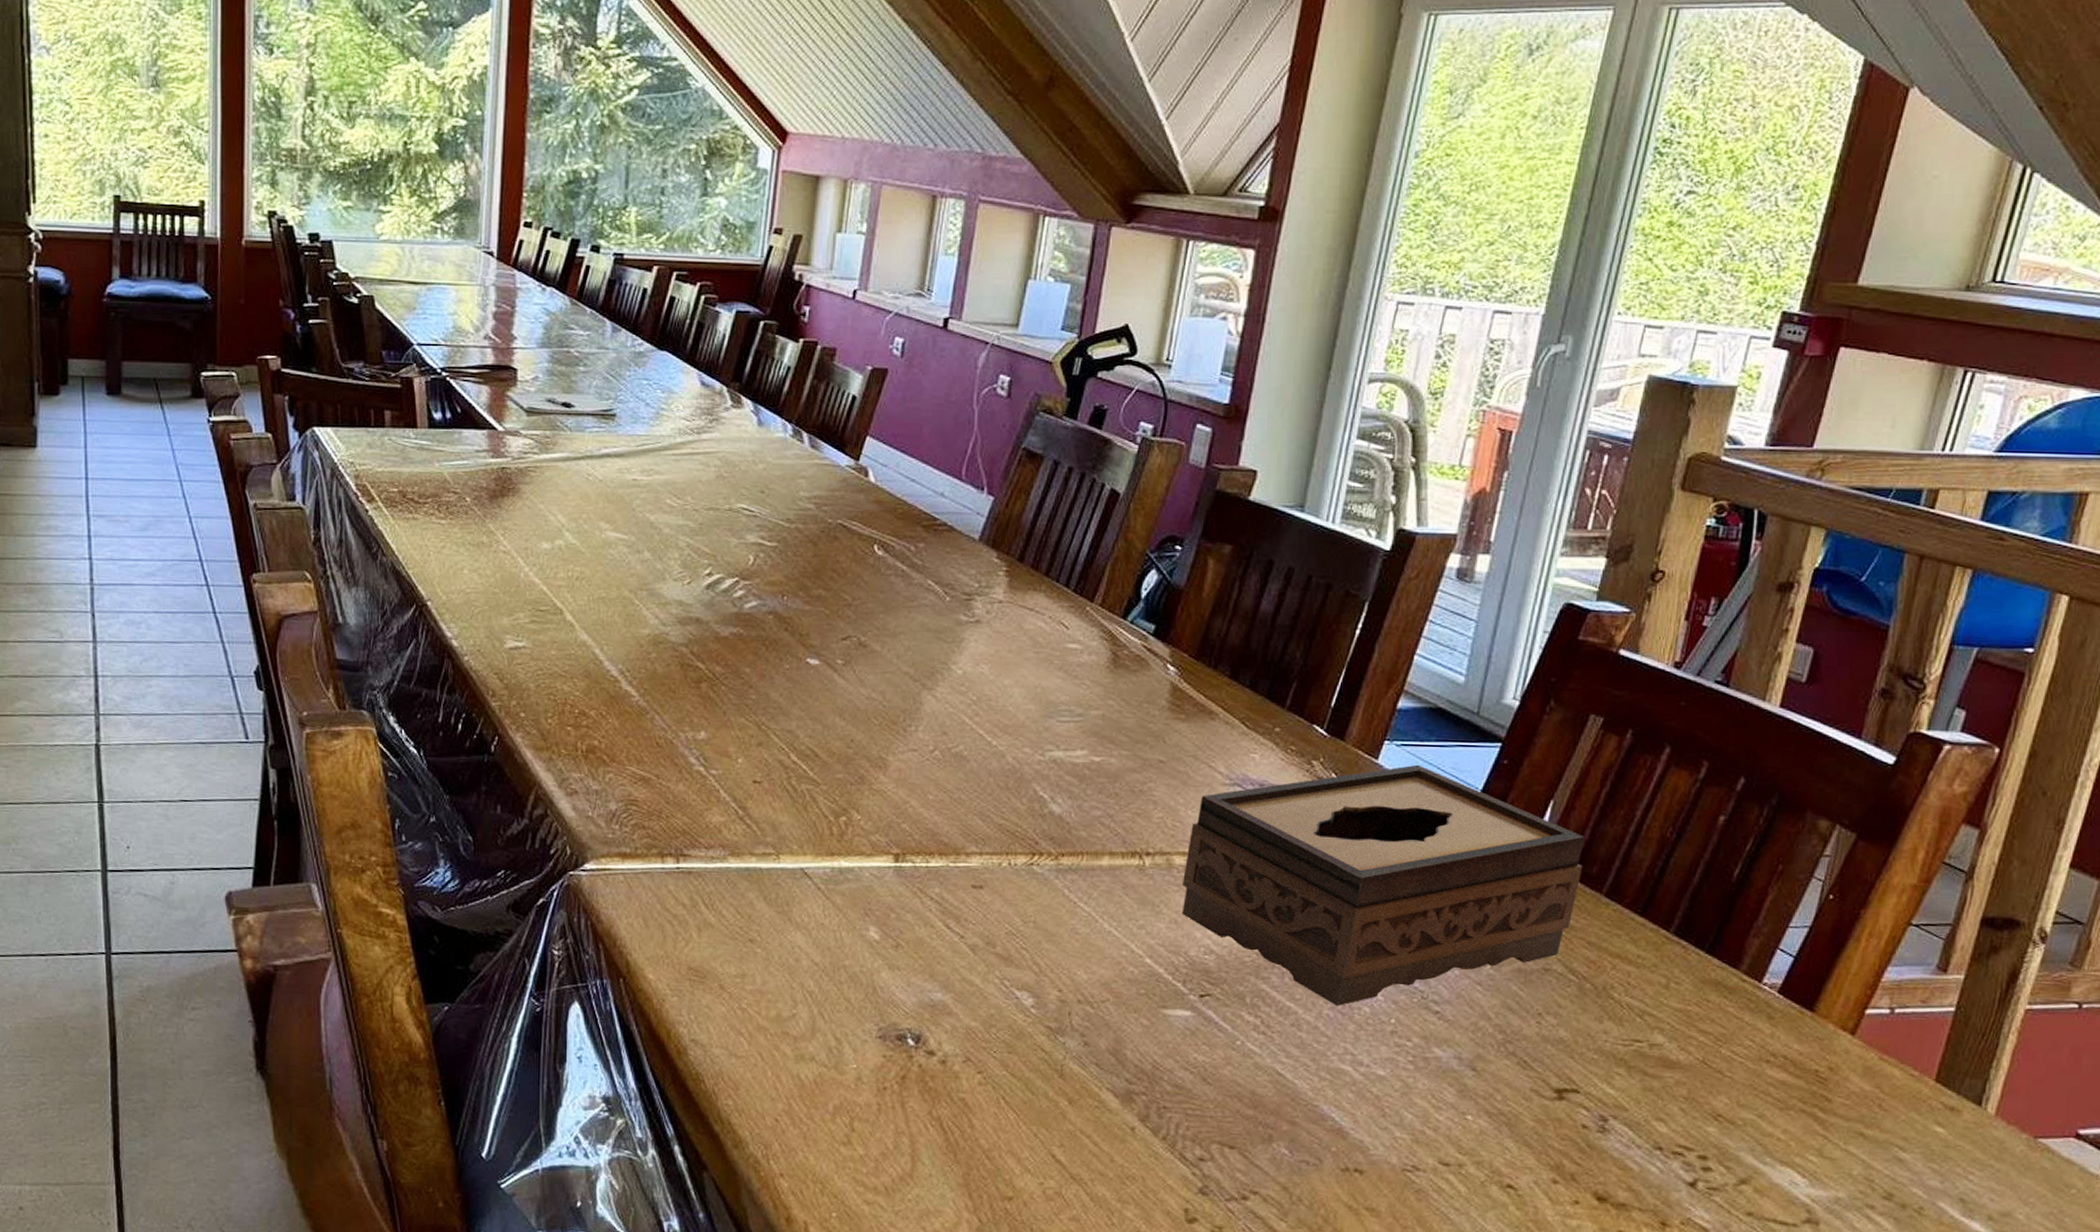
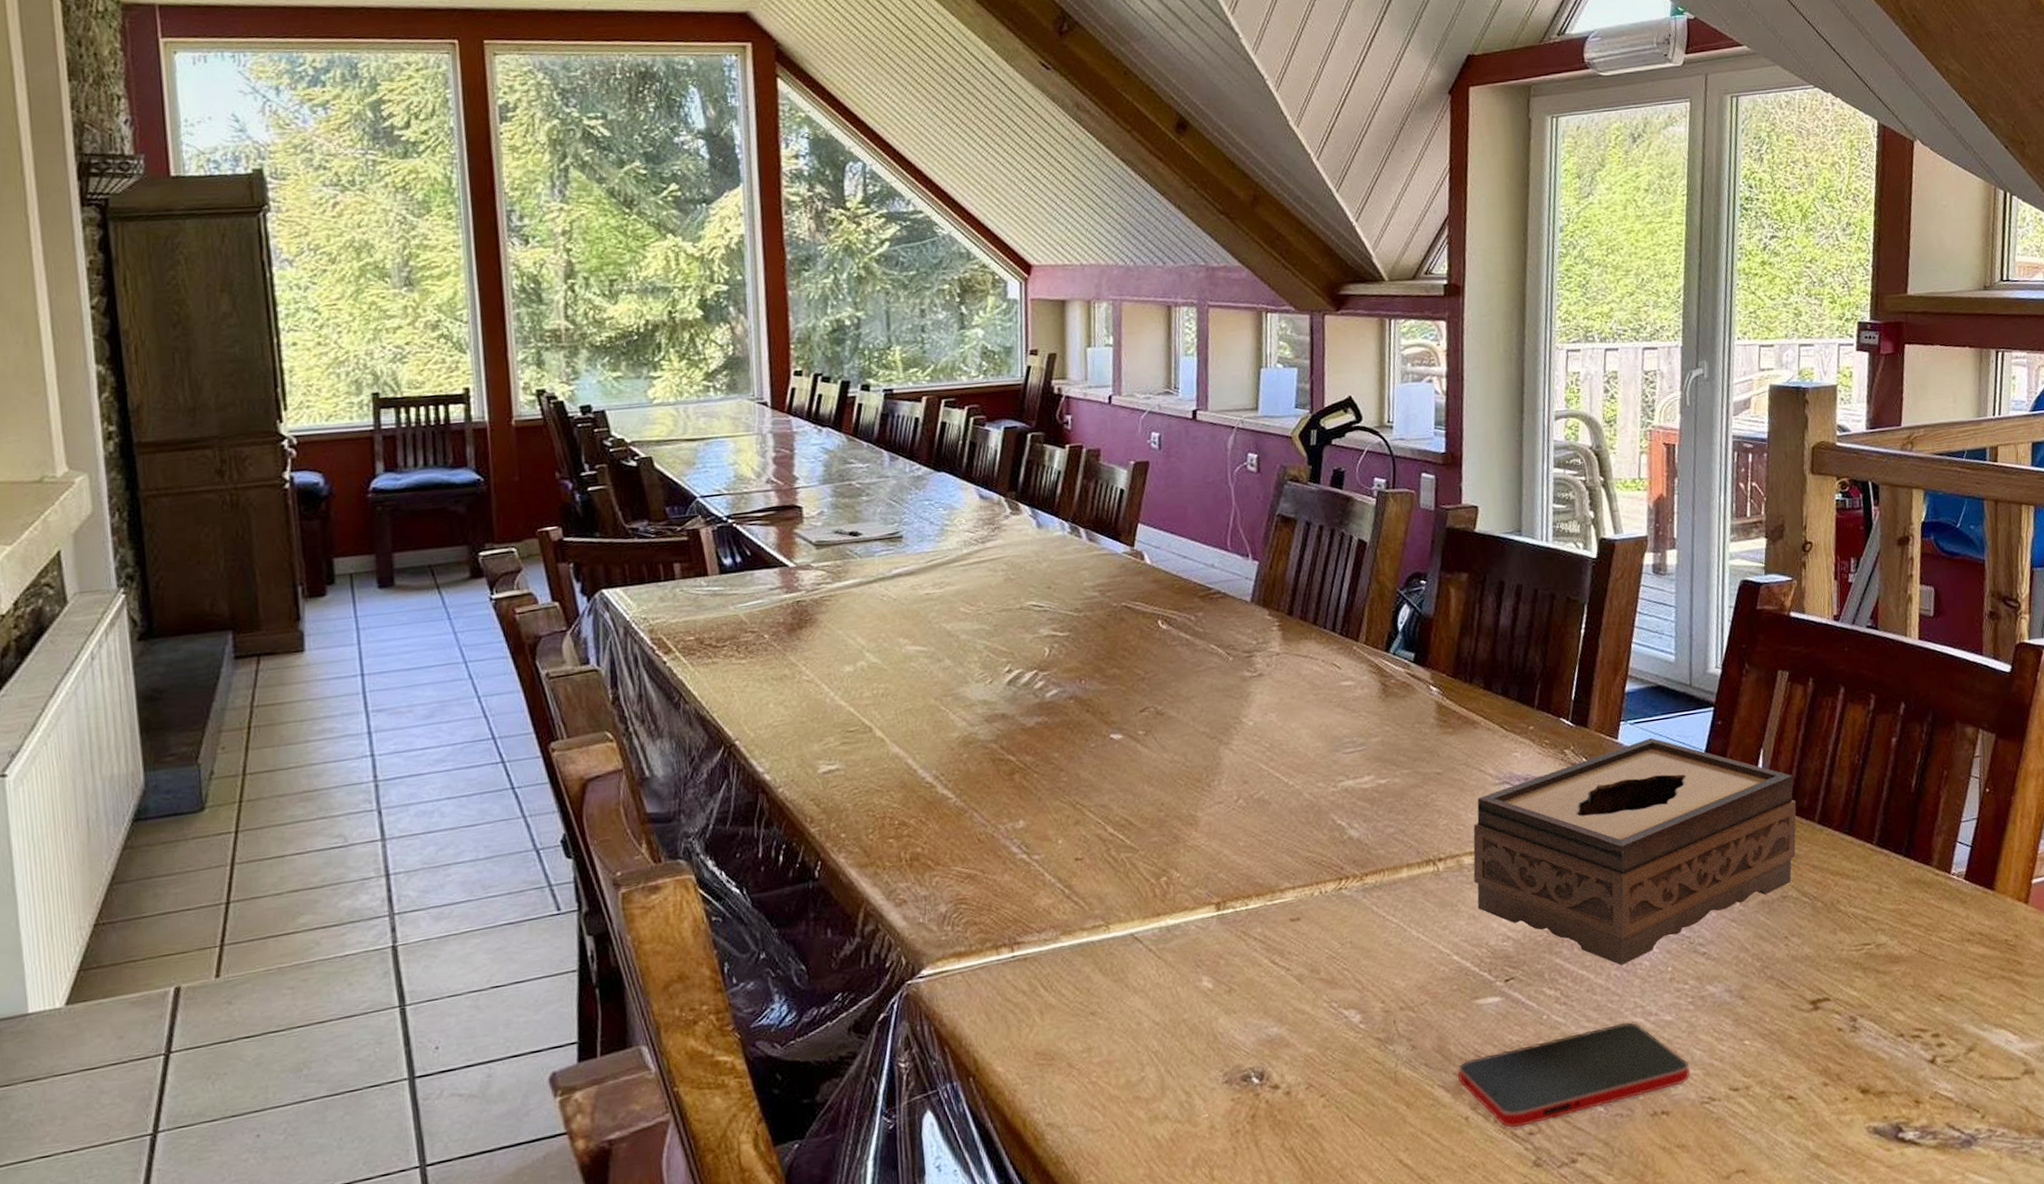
smartphone: none [1129,1067,1397,1150] -> present [1457,1022,1690,1128]

